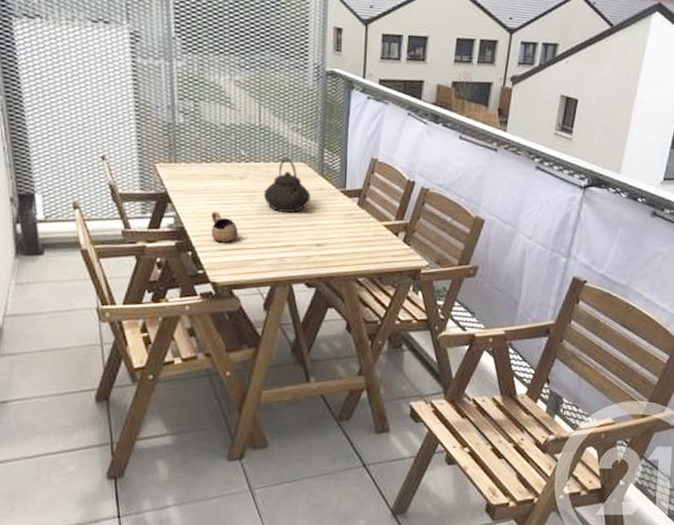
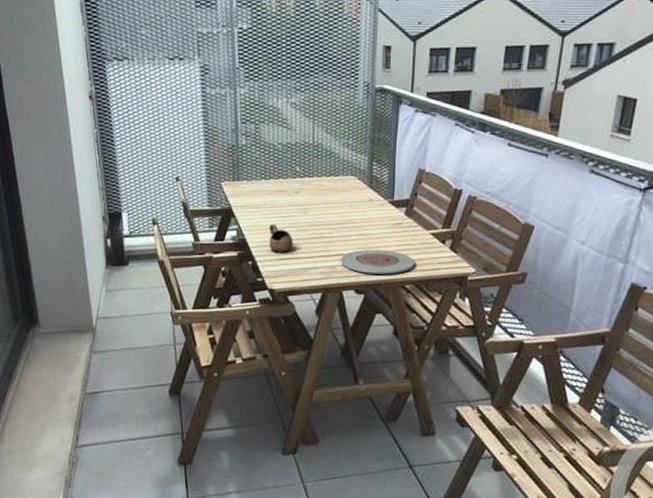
teapot: present [263,158,311,213] -> none [316,172,360,223]
plate: none [291,240,368,267] -> present [341,249,415,275]

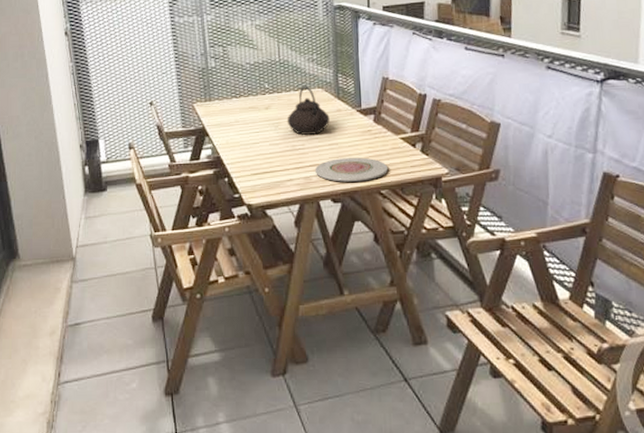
cup: present [269,223,293,253] -> none [242,139,267,167]
teapot: none [316,172,360,223] -> present [287,86,330,135]

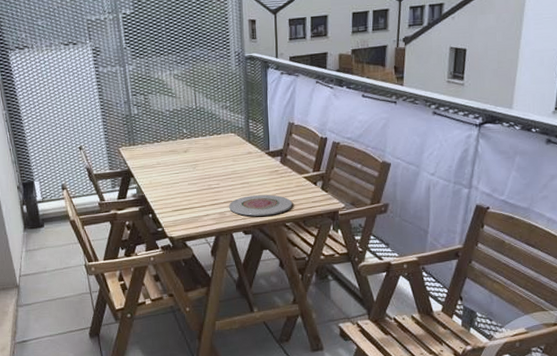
teapot: present [287,86,330,135] -> none [203,131,242,175]

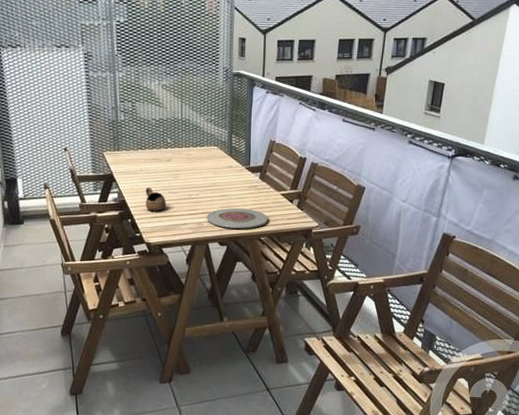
cup: none [164,180,186,205] -> present [145,187,166,211]

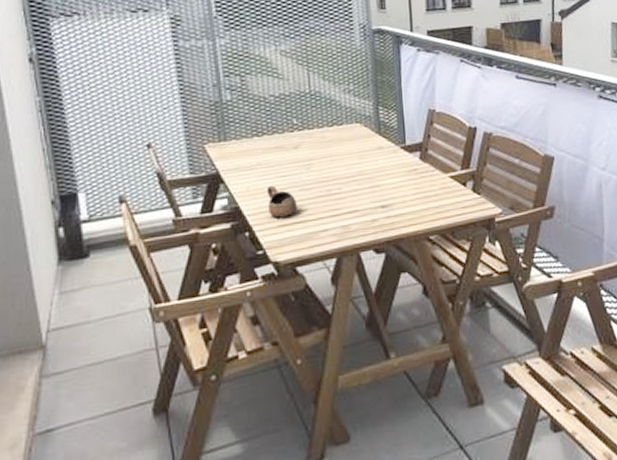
plate: present [207,208,269,229] -> none [355,200,437,230]

